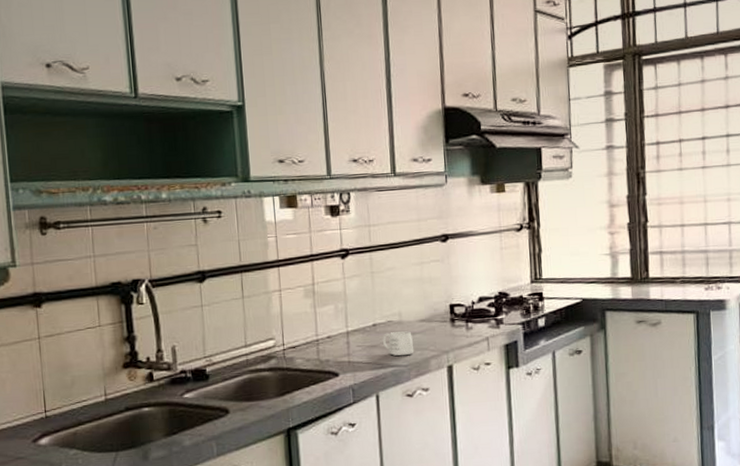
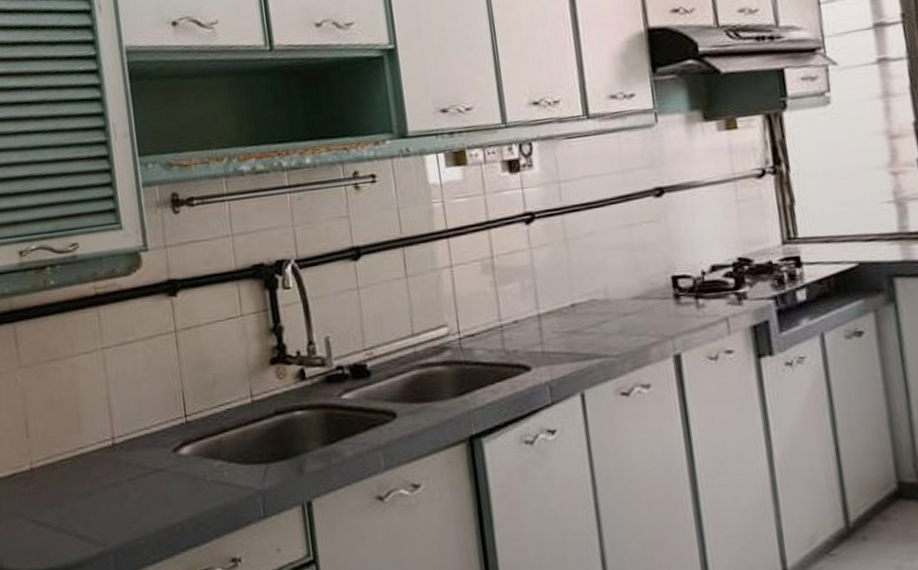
mug: present [382,331,414,356] -> none [584,312,628,344]

